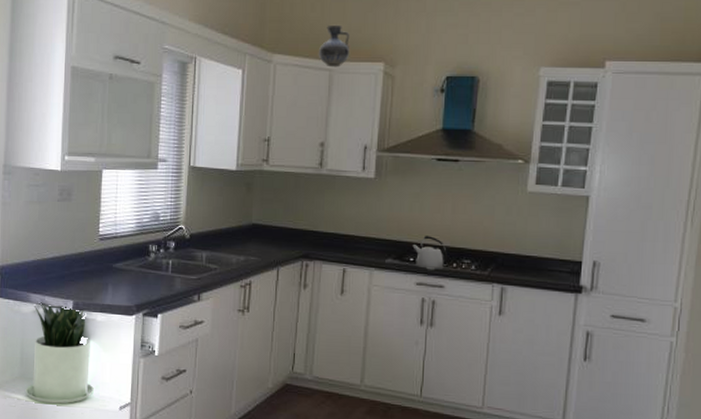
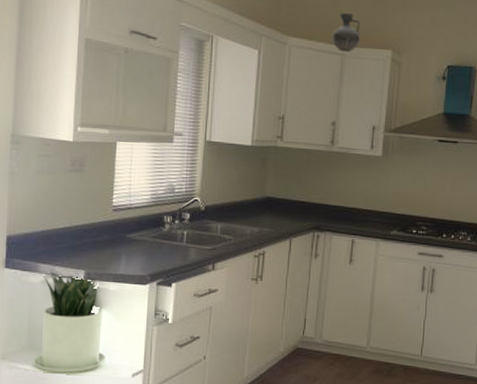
kettle: present [412,236,448,270] -> none [415,210,447,241]

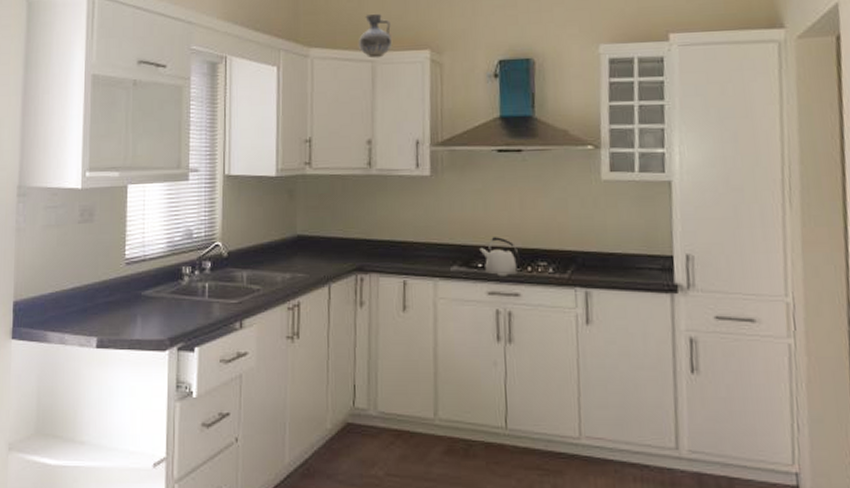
planter: present [33,272,106,373] -> none [42,341,123,464]
kettle: none [415,210,447,241] -> present [479,237,522,277]

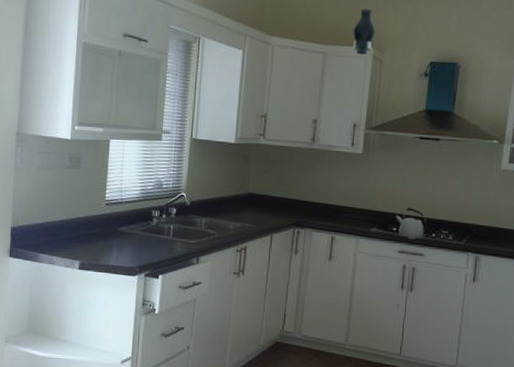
ceramic jug: present [358,13,393,59] -> none [313,11,343,51]
vase: none [402,6,431,59] -> present [352,9,376,55]

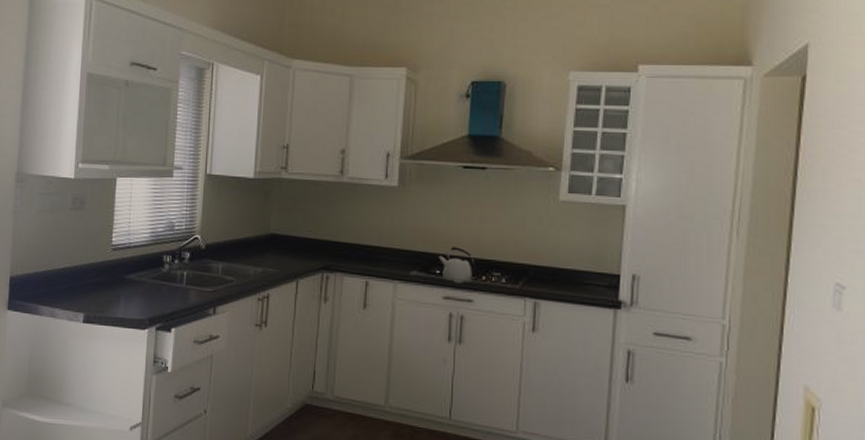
vase: present [352,9,376,55] -> none [381,25,409,76]

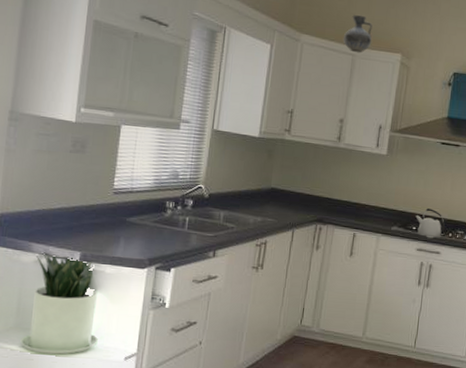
planter: none [32,315,104,423] -> present [20,252,98,355]
ceramic jug: none [338,29,372,73] -> present [343,14,373,53]

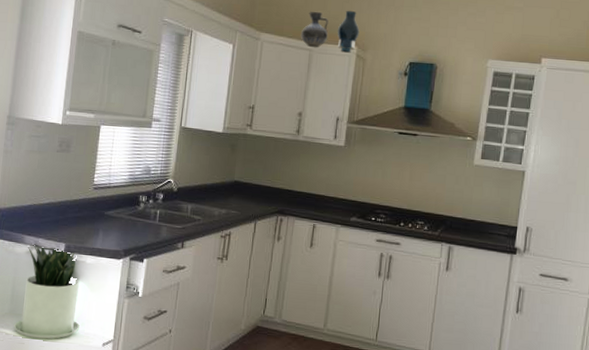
vase: none [381,16,405,60] -> present [337,10,360,53]
kettle: present [416,208,446,239] -> none [374,199,405,229]

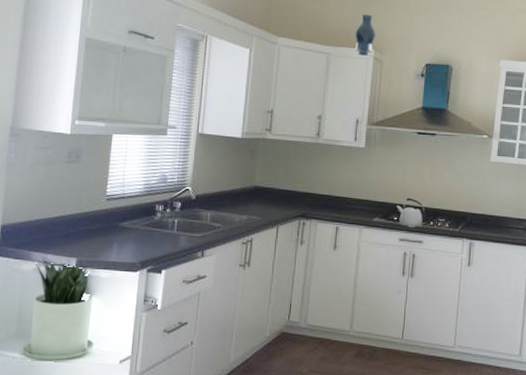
ceramic jug: present [300,11,329,48] -> none [317,15,346,52]
kettle: none [374,199,405,229] -> present [396,198,426,228]

